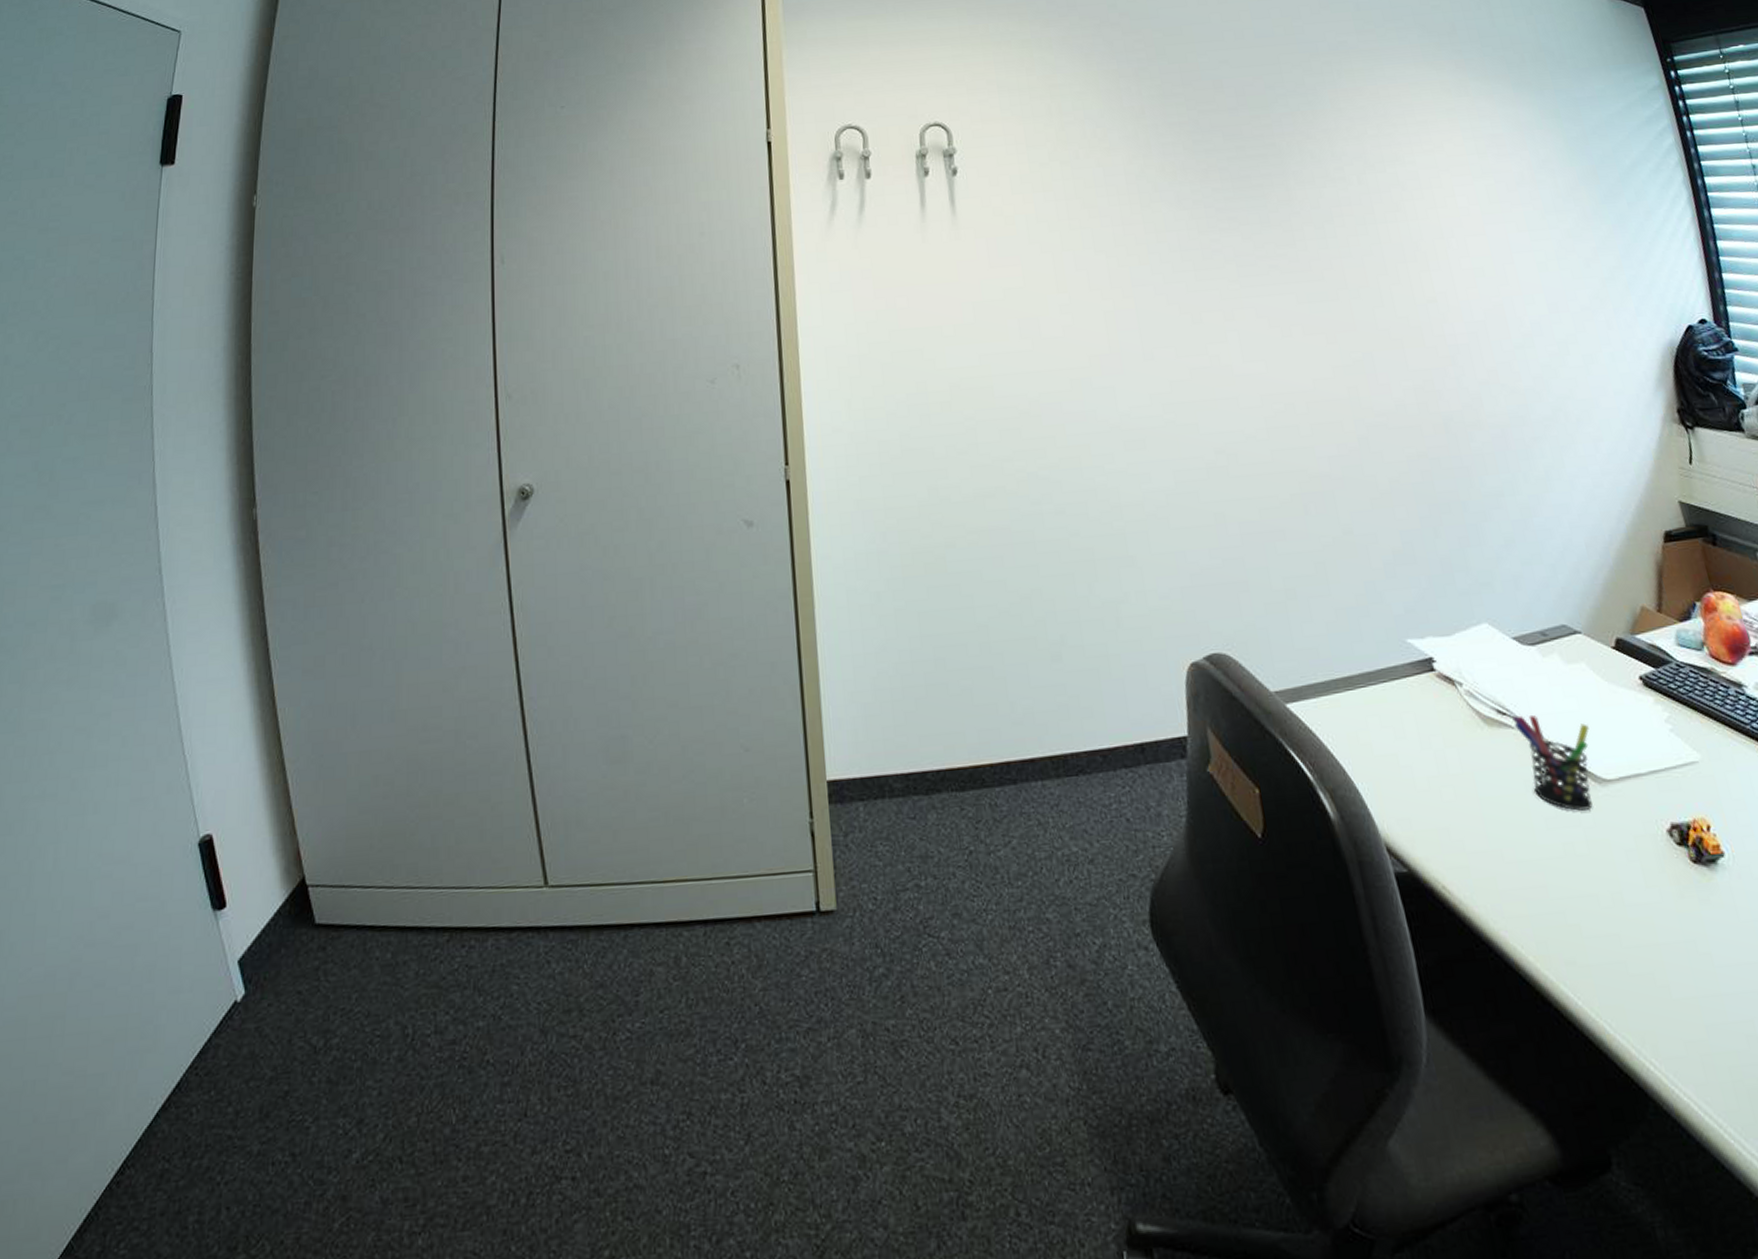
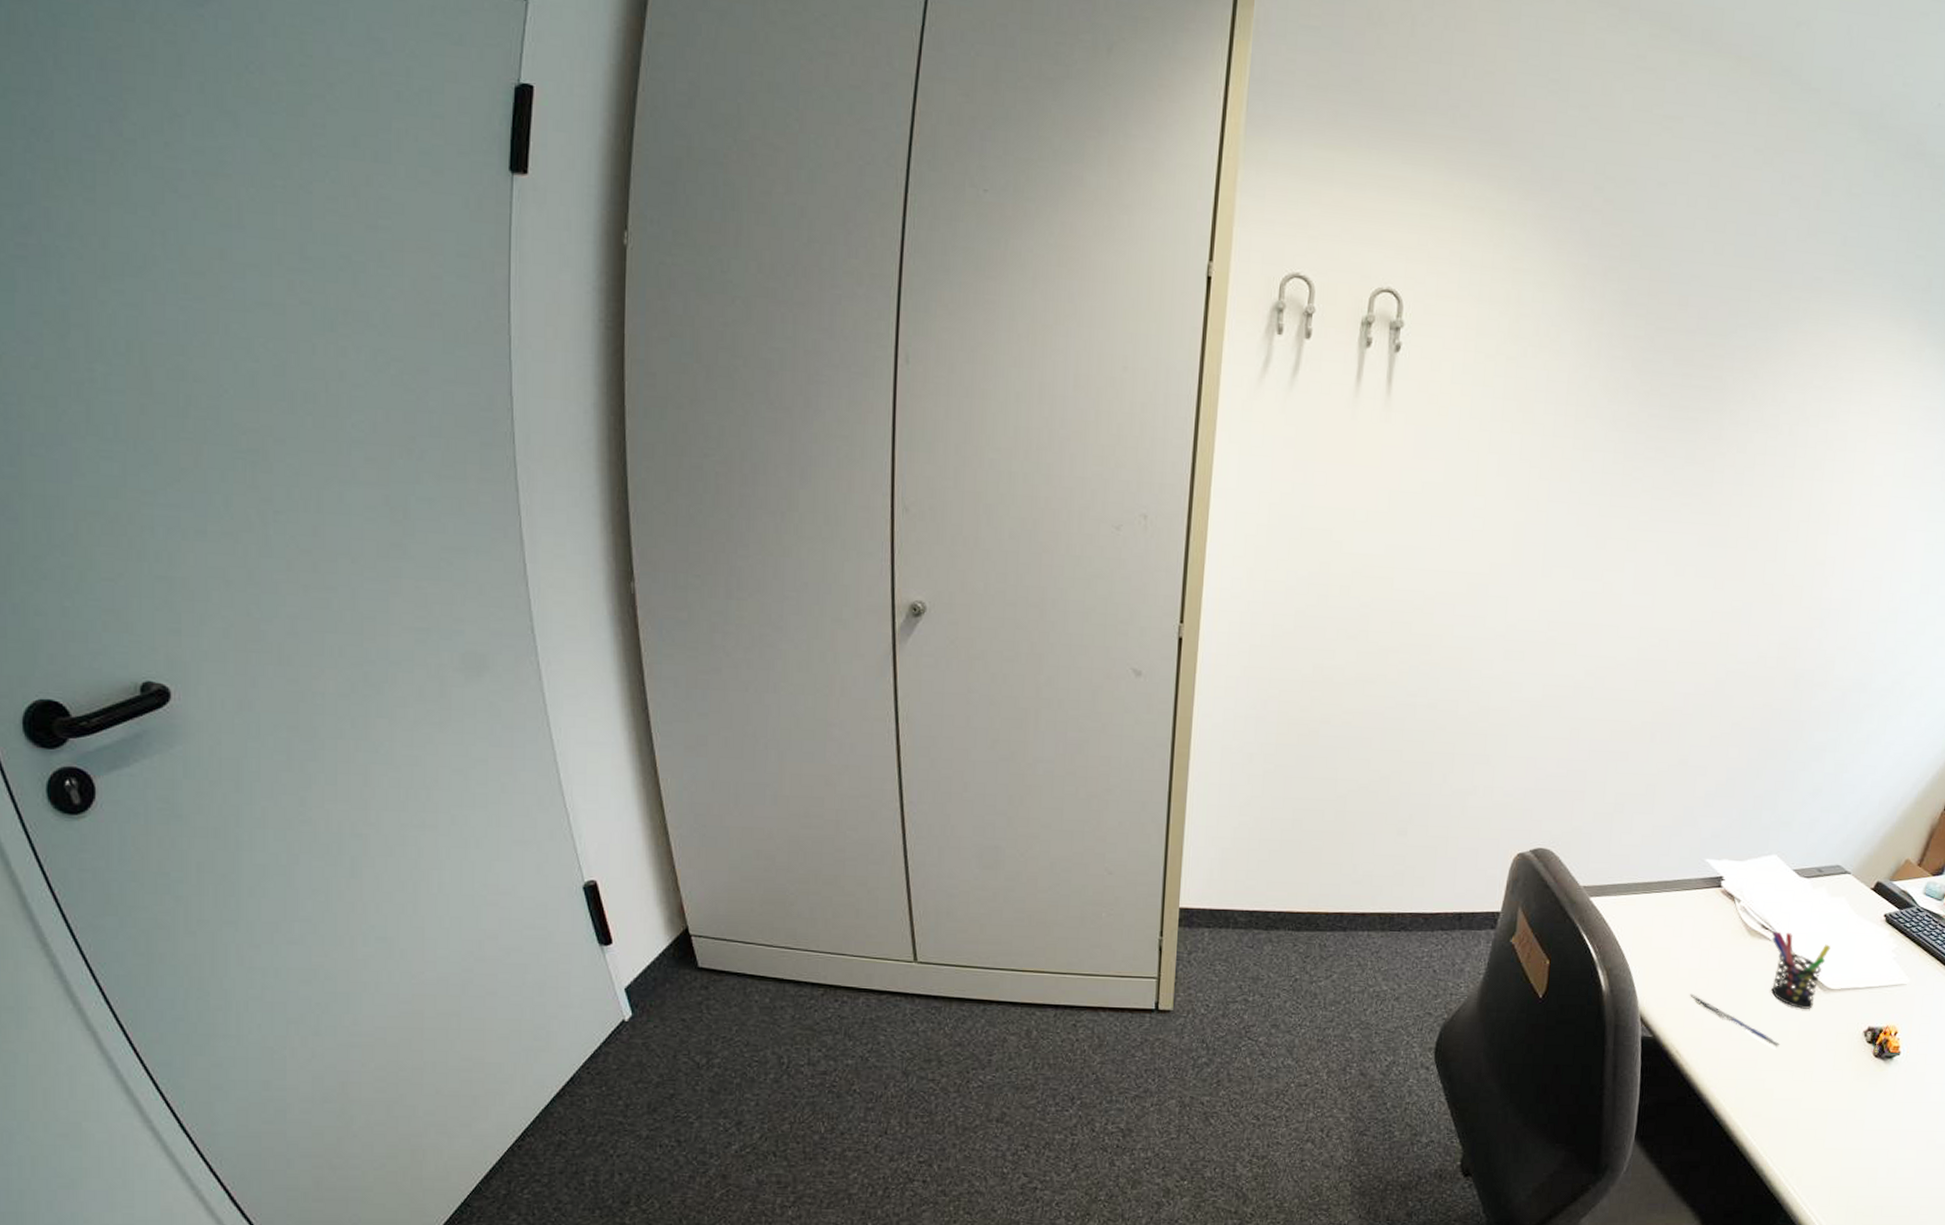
pen: none [1437,808,1569,866] -> present [1690,993,1781,1047]

